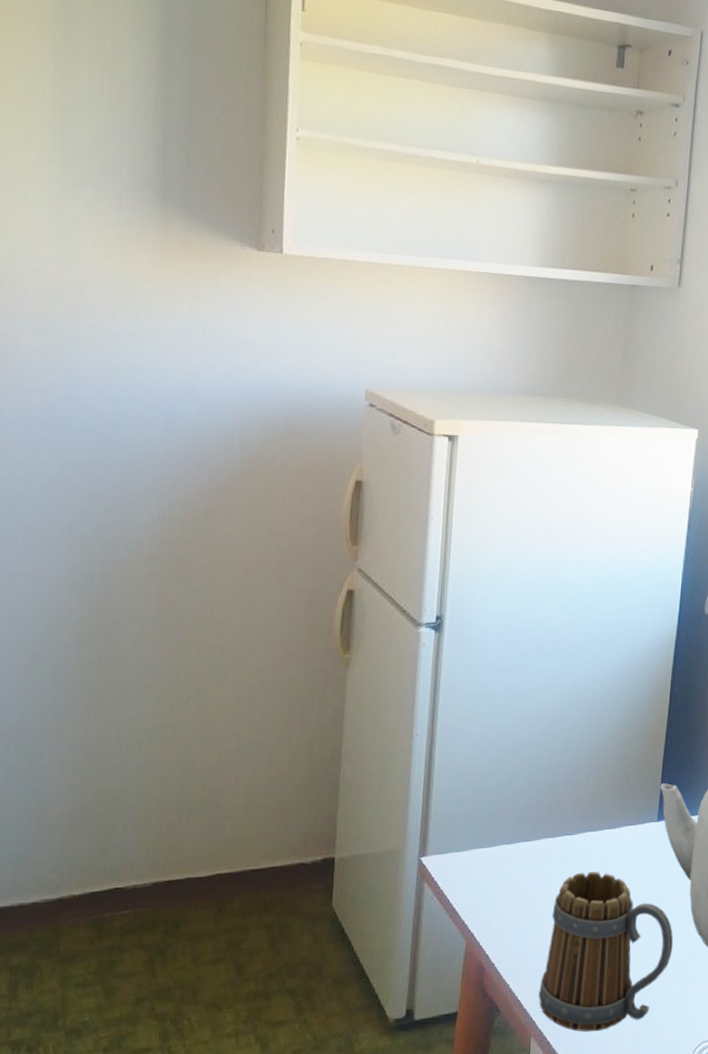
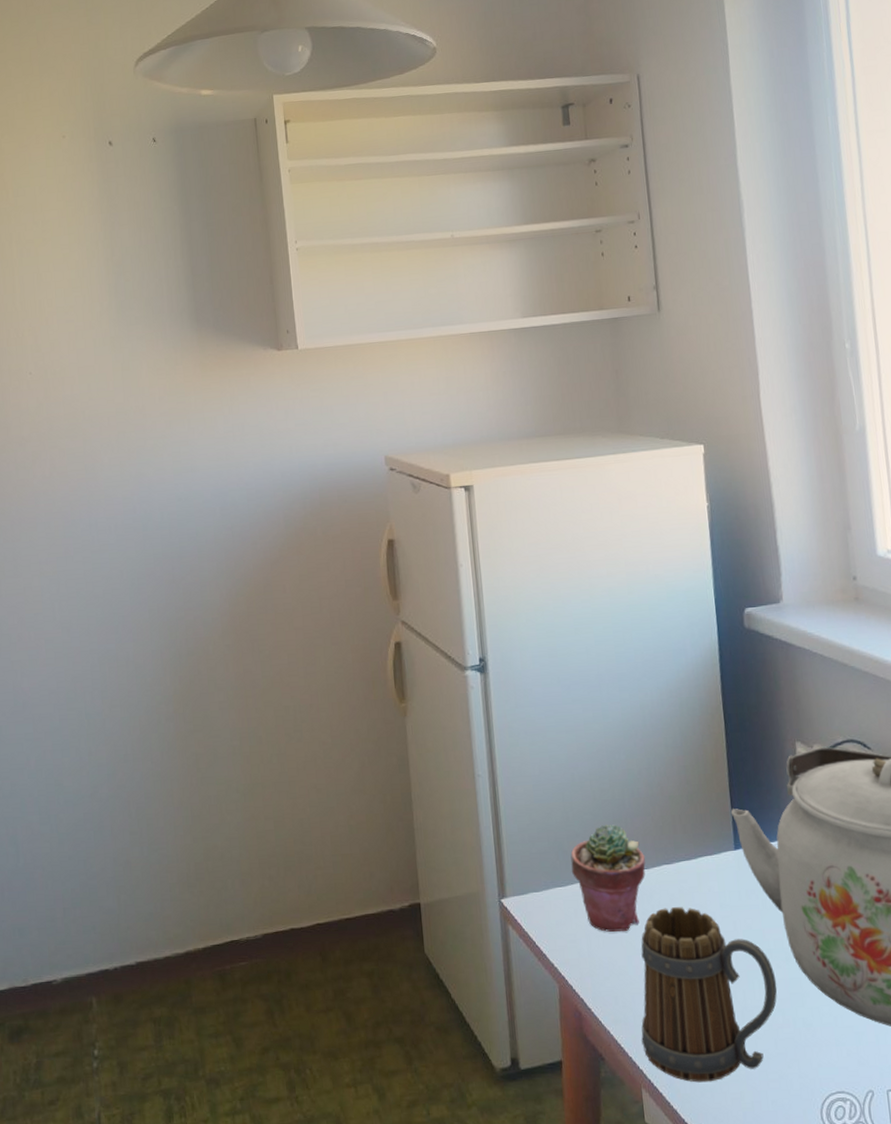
potted succulent: none [496,791,571,894] -> present [570,824,645,933]

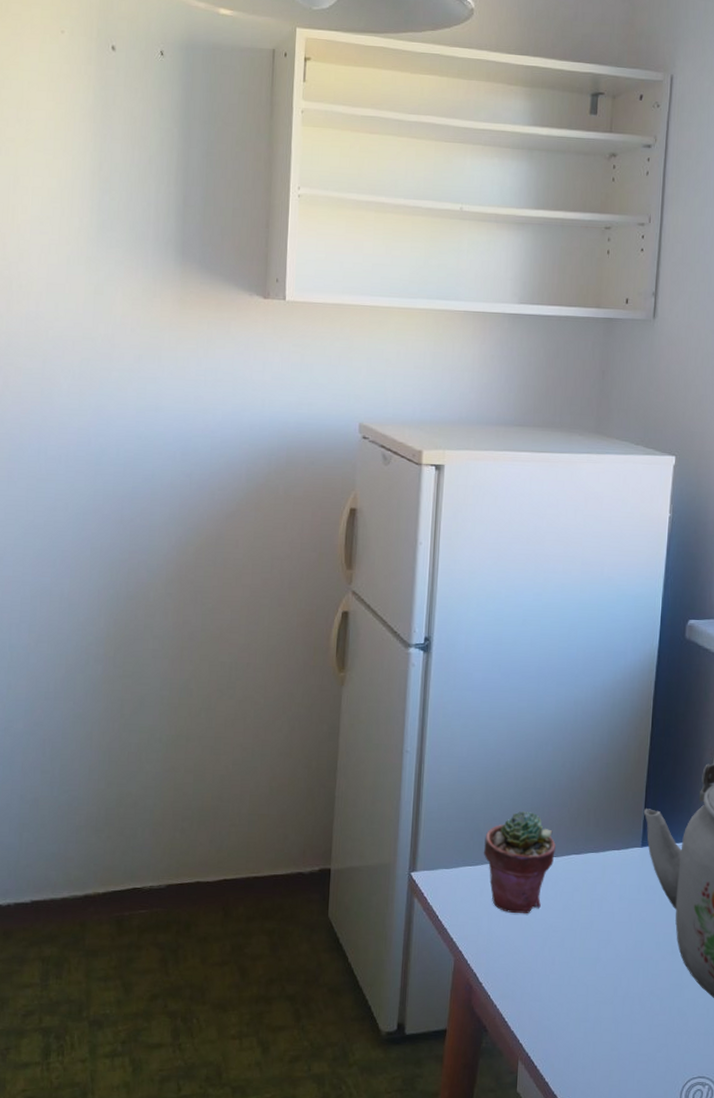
mug: present [641,907,778,1083] -> none [525,895,660,1060]

